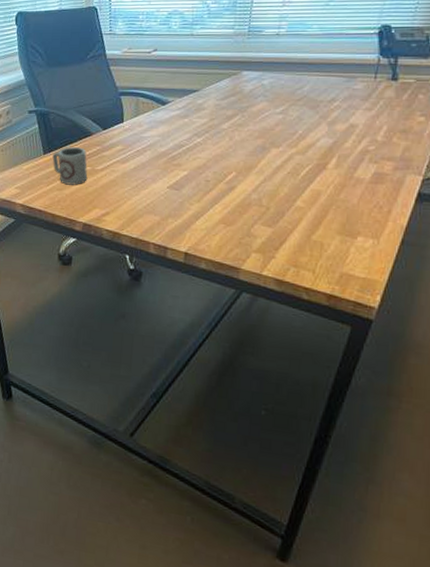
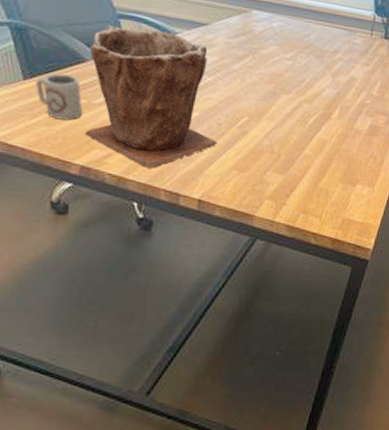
plant pot: none [89,101,205,225] -> present [85,25,217,169]

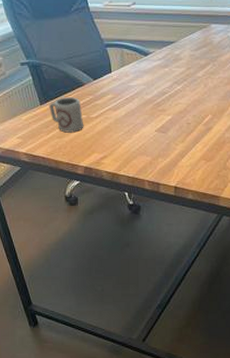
plant pot: present [85,25,217,169] -> none [87,52,188,165]

